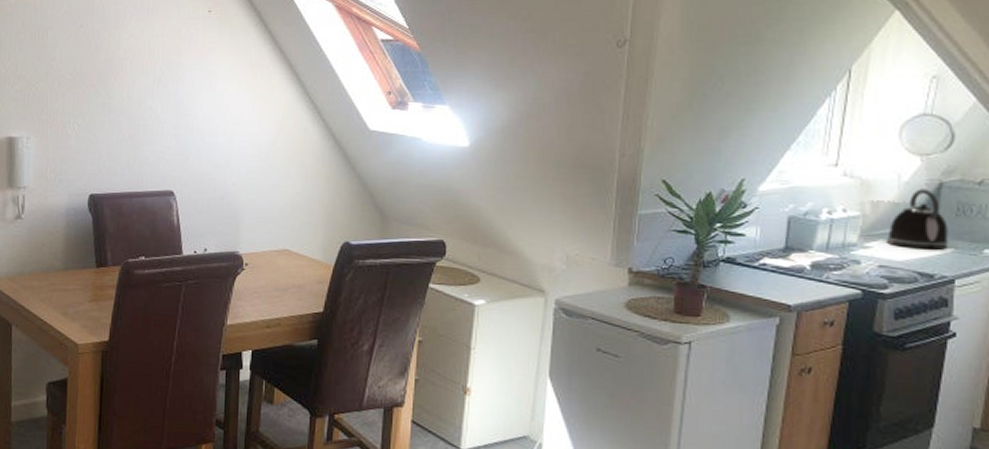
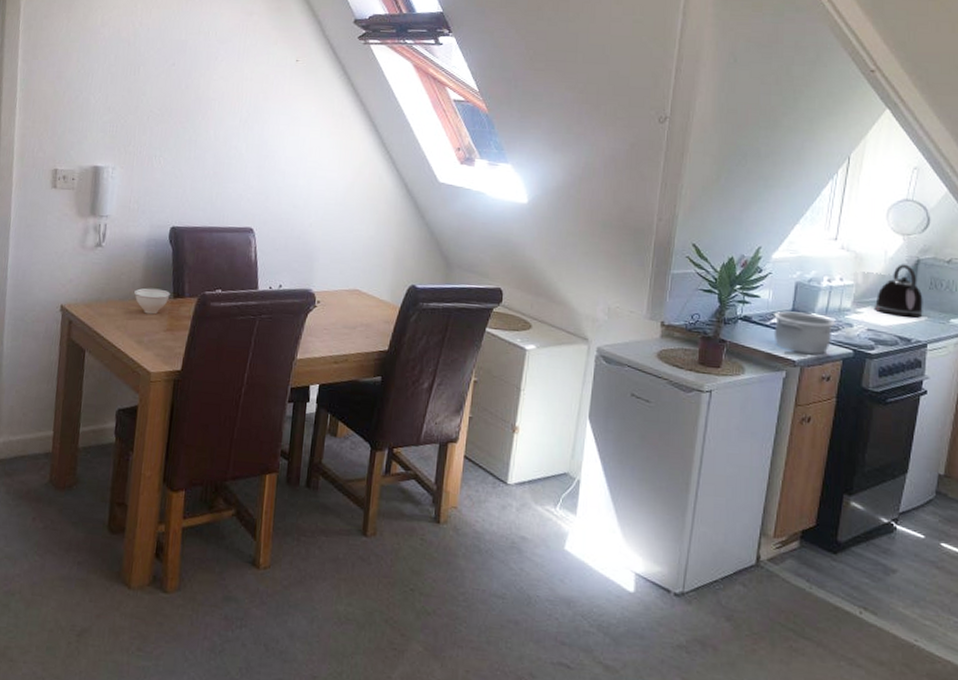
bowl: none [57,258,93,285] -> present [134,288,170,315]
cooking pot: none [763,250,839,298] -> present [773,311,836,355]

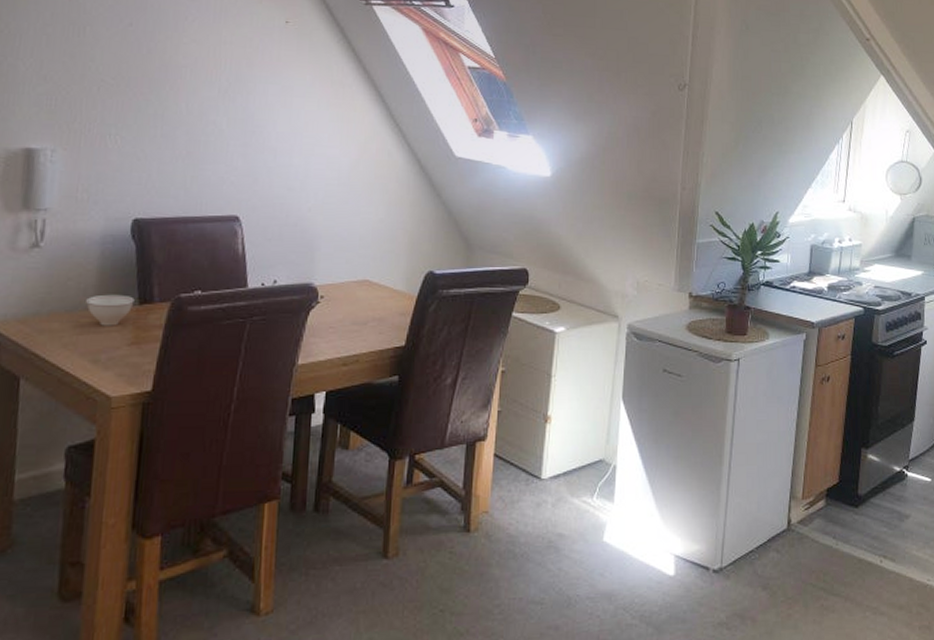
cooking pot: present [773,311,836,355] -> none [793,274,847,315]
kettle: present [875,264,923,318] -> none [880,222,920,272]

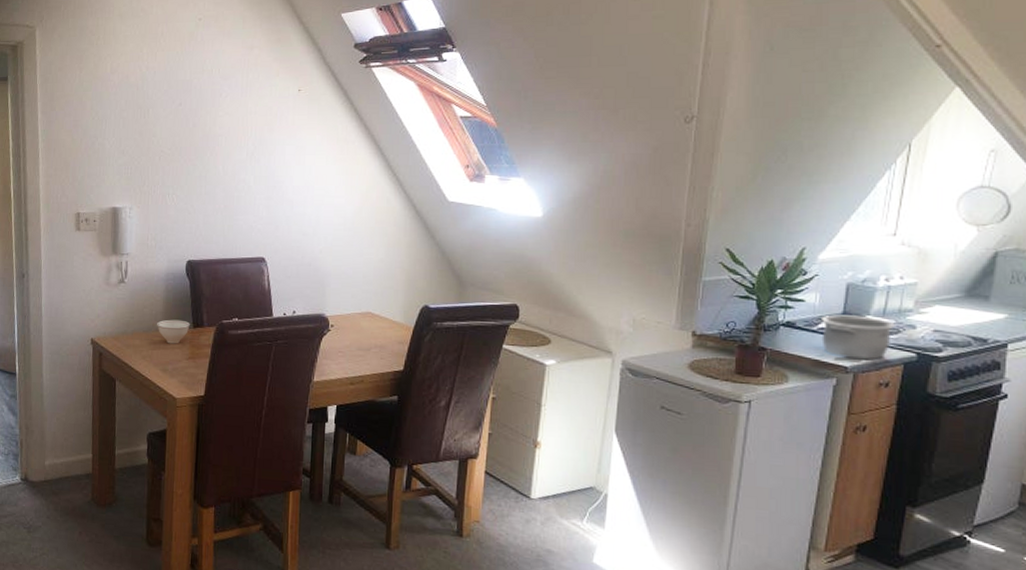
cooking pot: none [793,274,847,315] -> present [821,315,895,360]

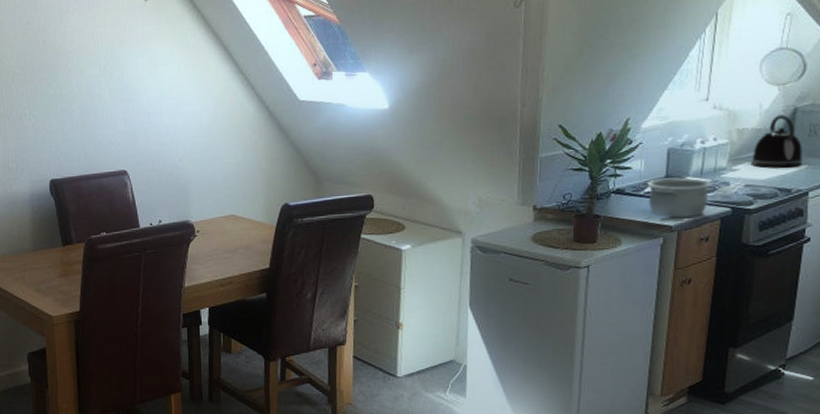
bowl: present [157,319,190,344] -> none [26,239,59,264]
kettle: none [943,257,1003,316] -> present [752,114,803,168]

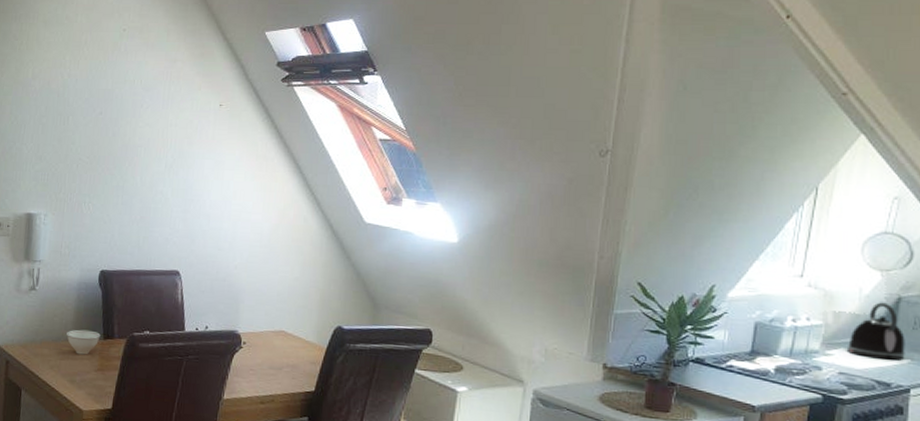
bowl: none [26,239,59,264] -> present [66,329,101,355]
cooking pot: present [647,177,712,219] -> none [730,353,802,400]

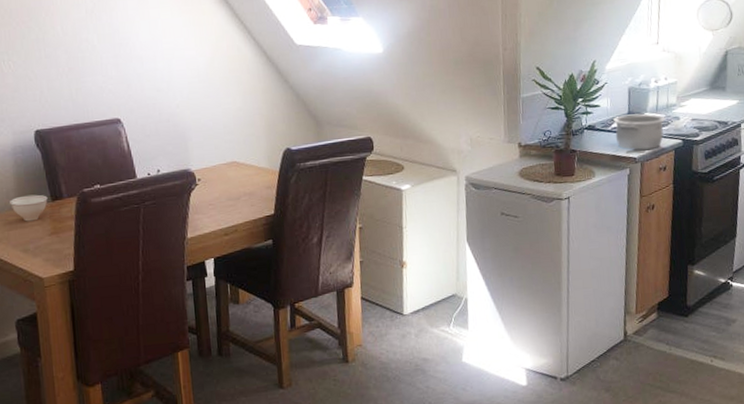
cooking pot: none [730,353,802,400] -> present [613,113,666,151]
kettle: present [848,302,905,361] -> none [695,56,735,104]

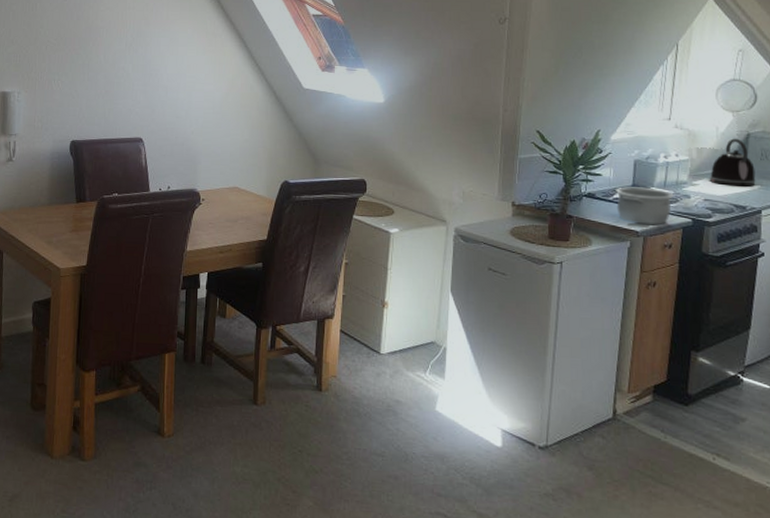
bowl: present [10,194,48,222] -> none [42,195,74,218]
kettle: none [695,56,735,104] -> present [710,138,756,187]

